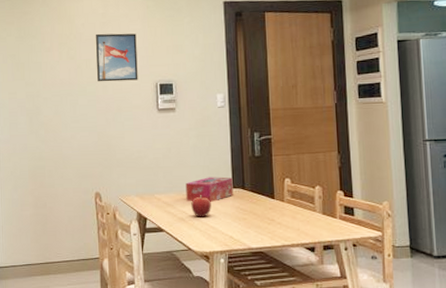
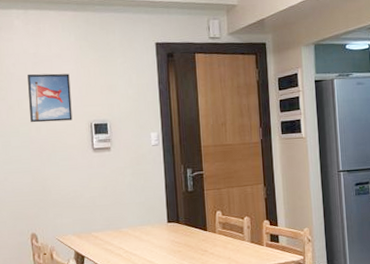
tissue box: present [185,177,233,202] -> none [122,212,168,237]
fruit: present [191,195,211,217] -> none [128,231,148,253]

